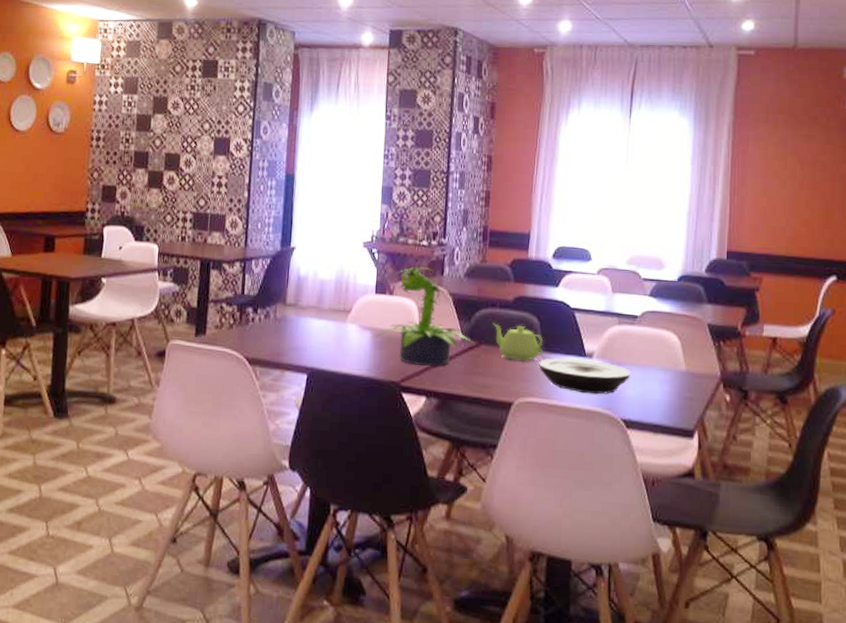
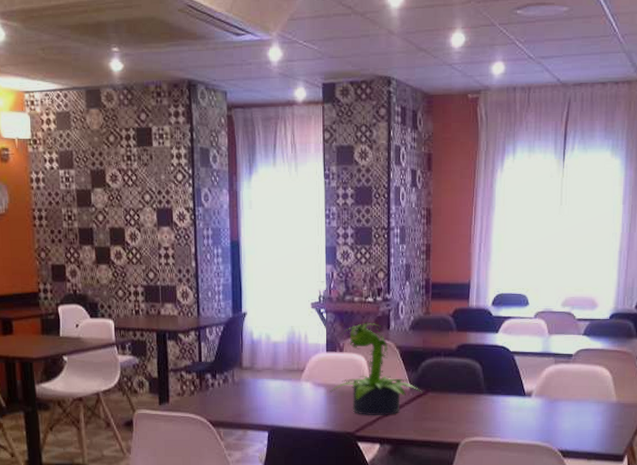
teapot: present [492,323,543,362] -> none [438,371,486,405]
plate: present [539,358,631,395] -> none [482,398,567,430]

